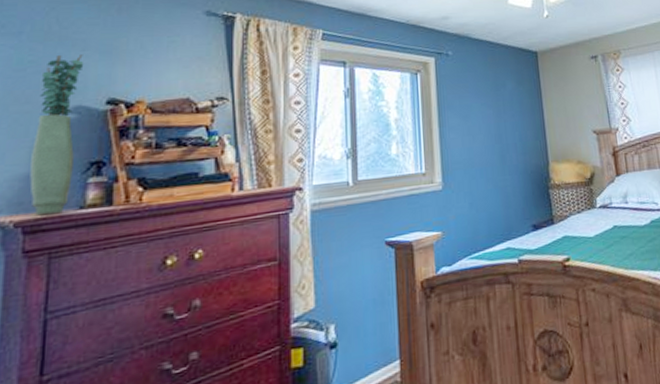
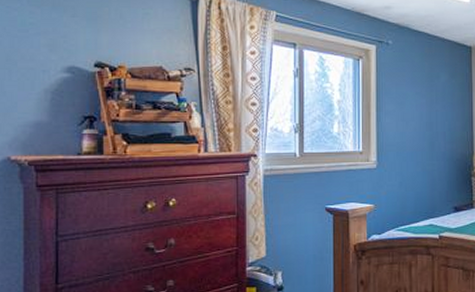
vase: present [29,54,84,216] -> none [36,20,75,158]

